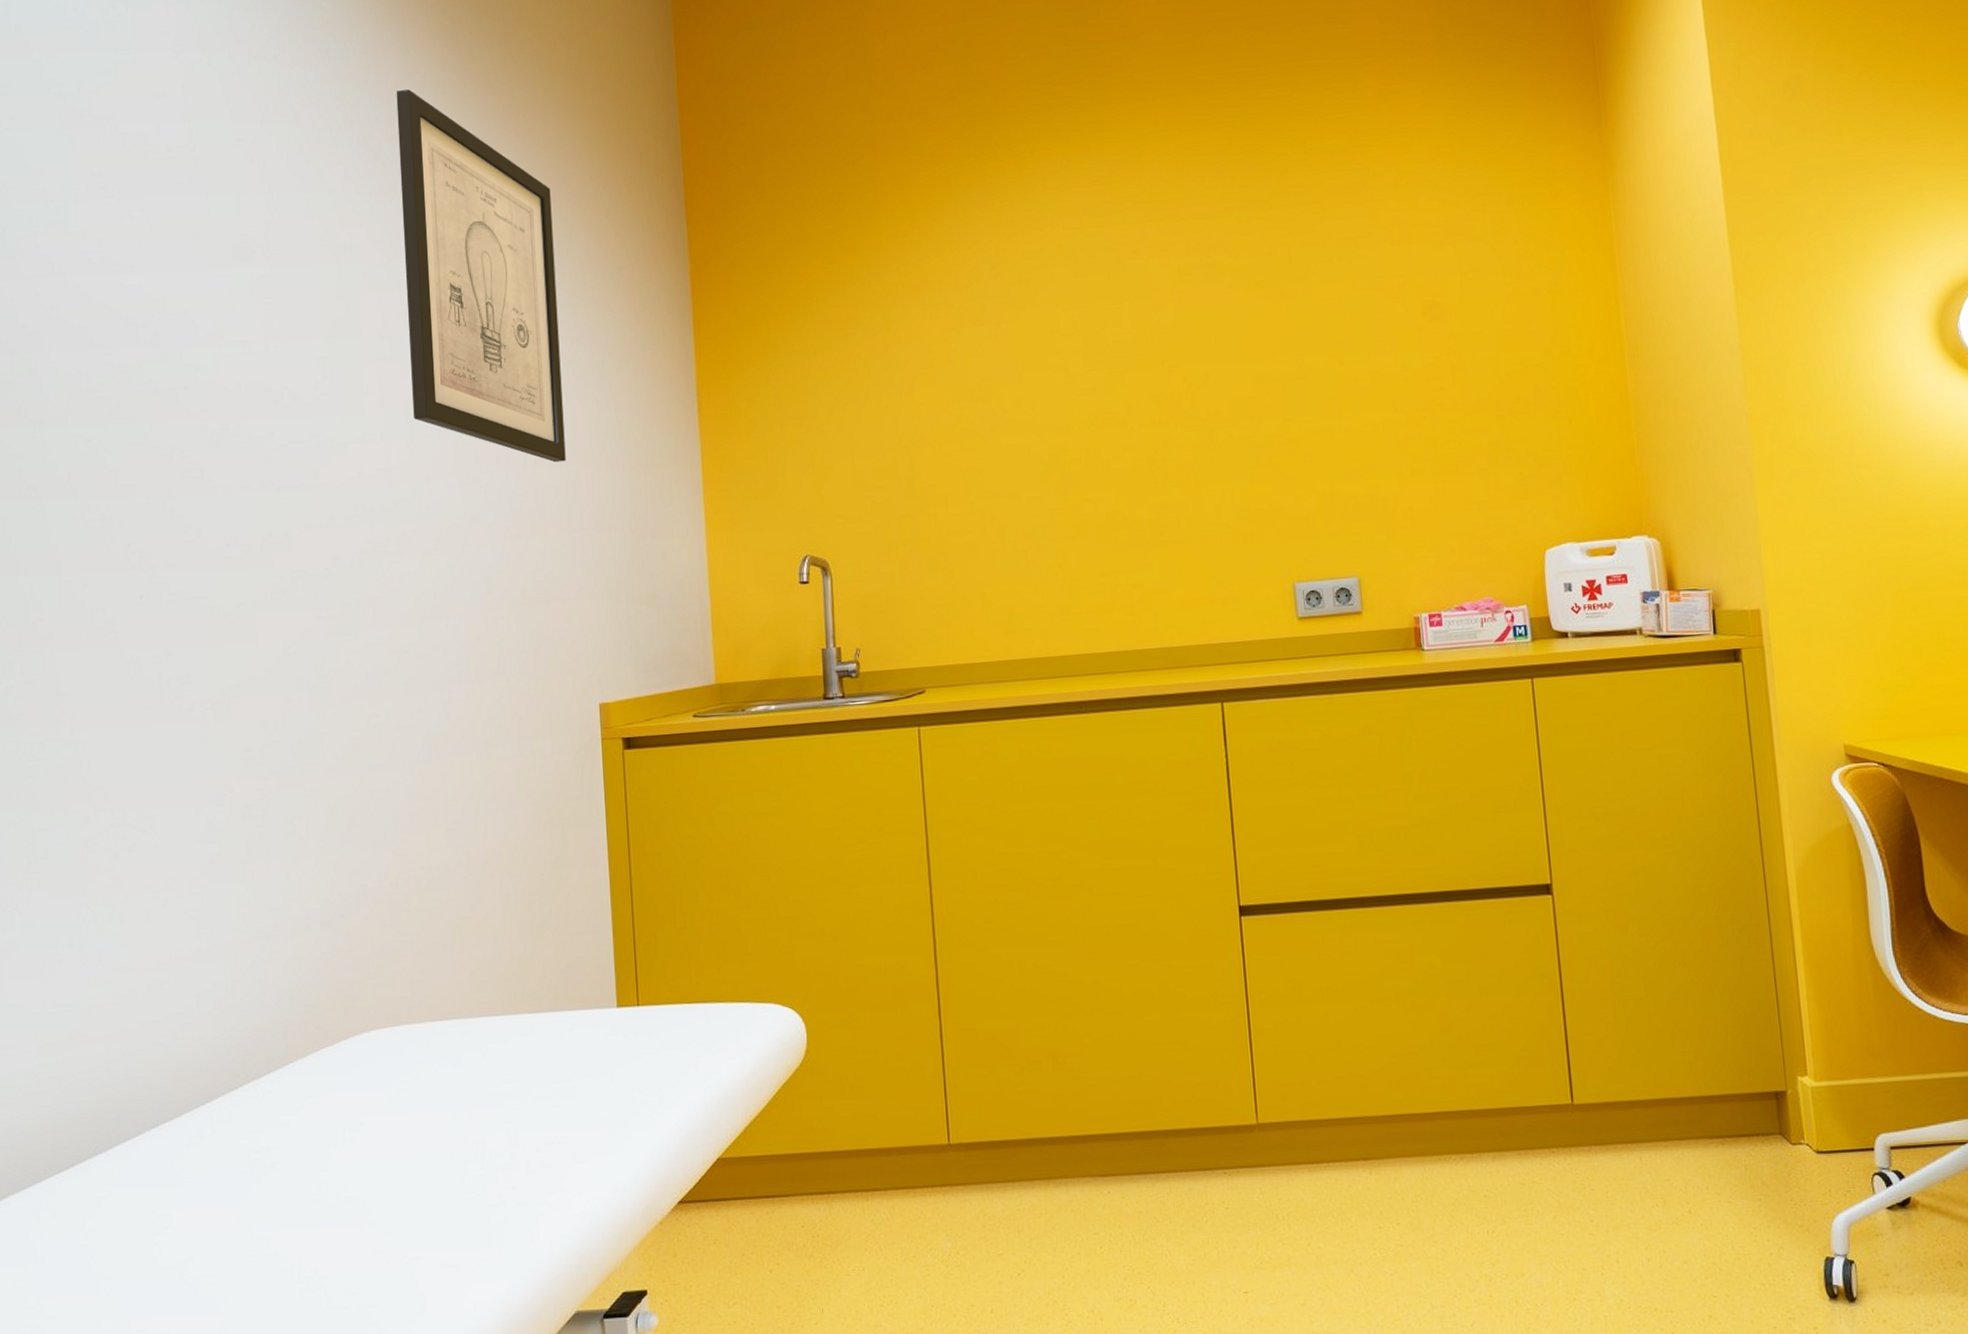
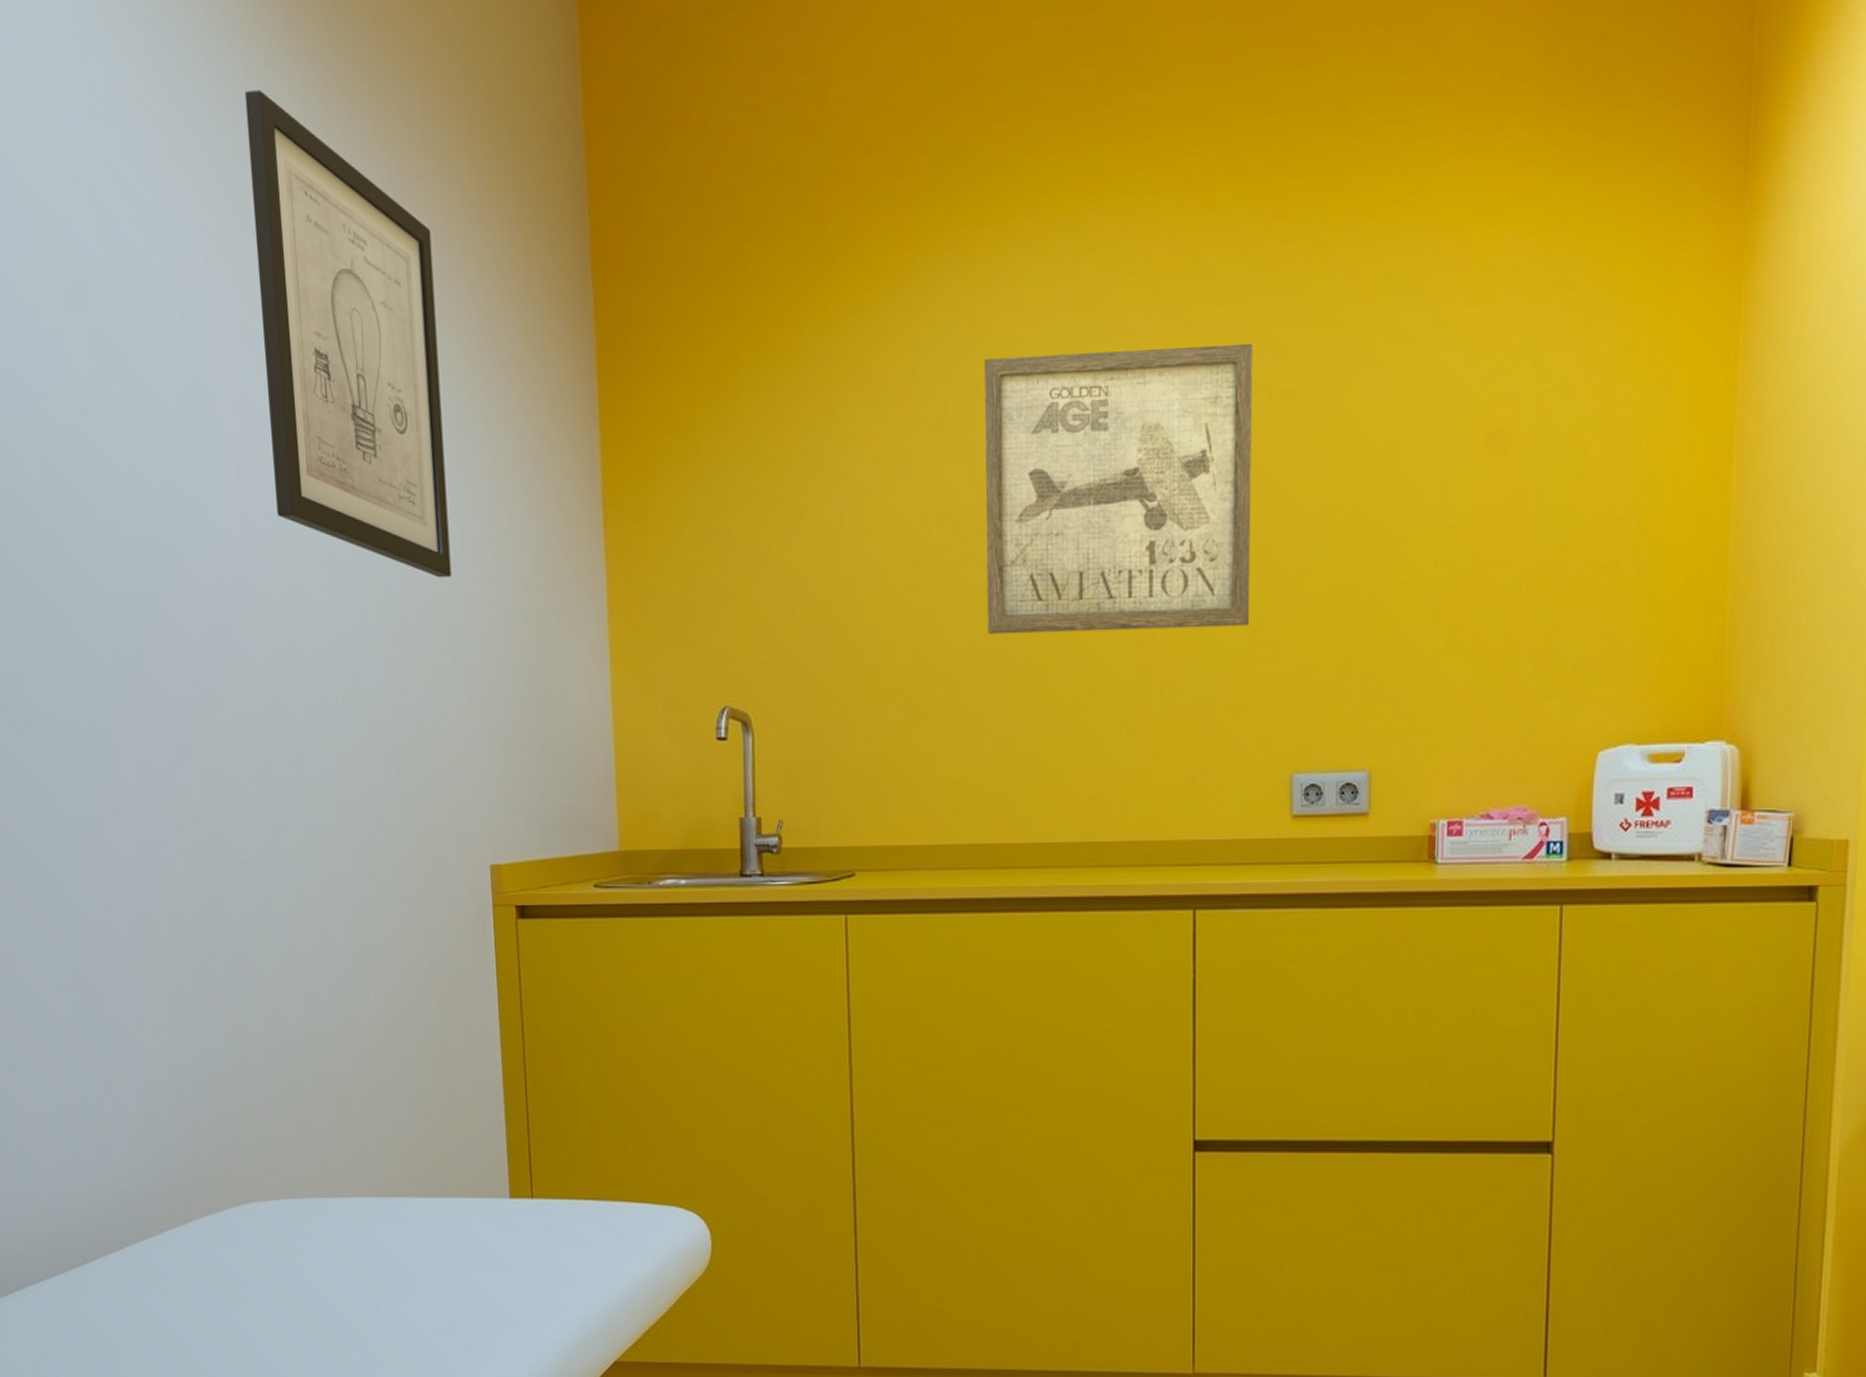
wall art: none [1014,246,1248,484] -> present [984,343,1252,635]

